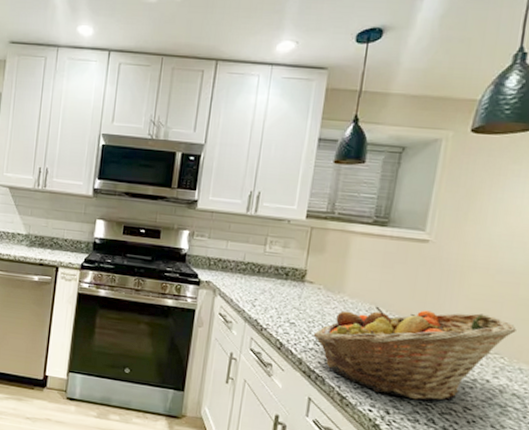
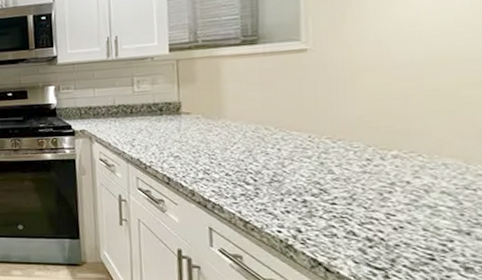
fruit basket: present [313,306,516,401] -> none [201,113,430,214]

